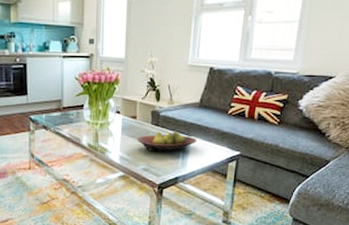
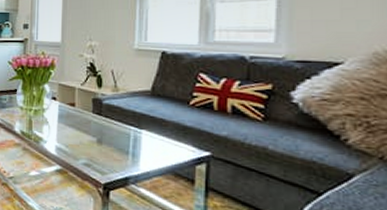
fruit bowl: present [138,130,197,152] -> none [77,121,150,146]

